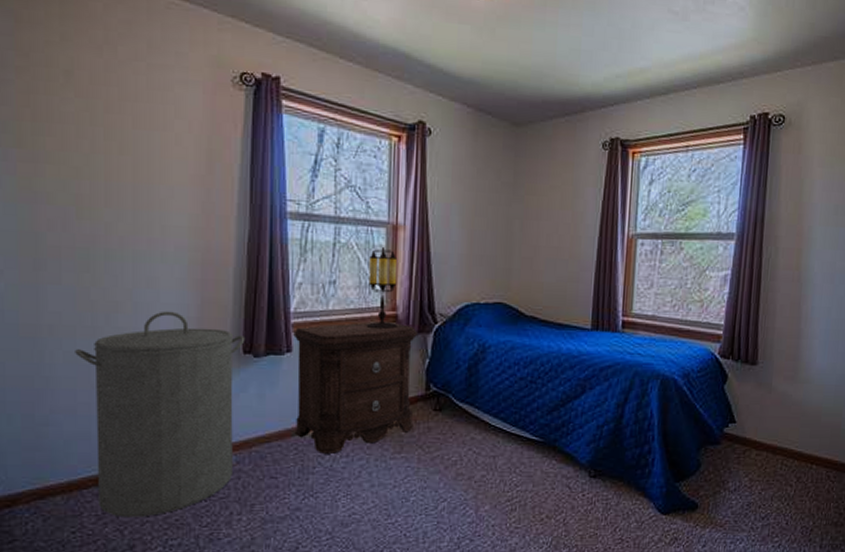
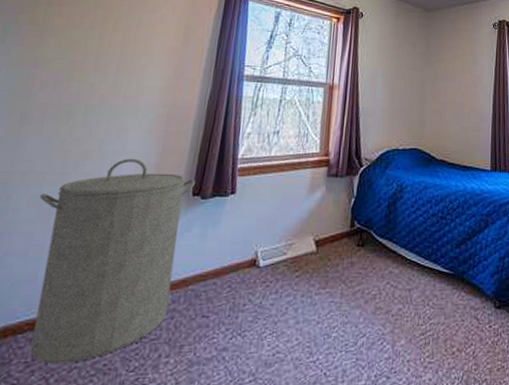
nightstand: present [293,321,419,454] -> none [230,165,347,291]
table lamp: present [366,246,398,330] -> none [302,102,332,173]

